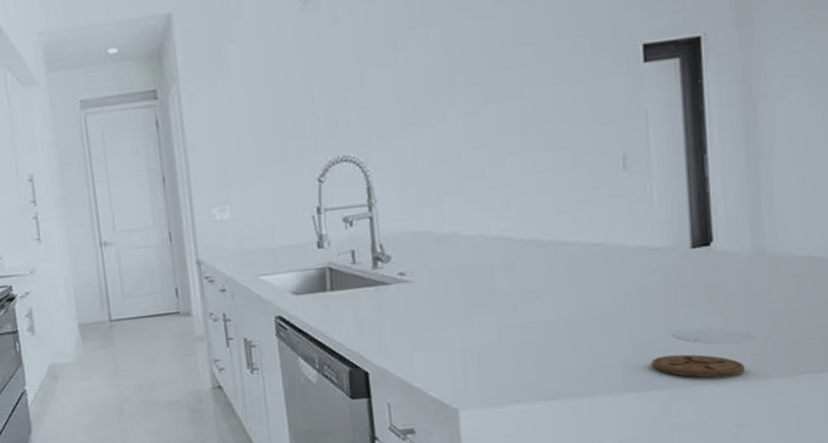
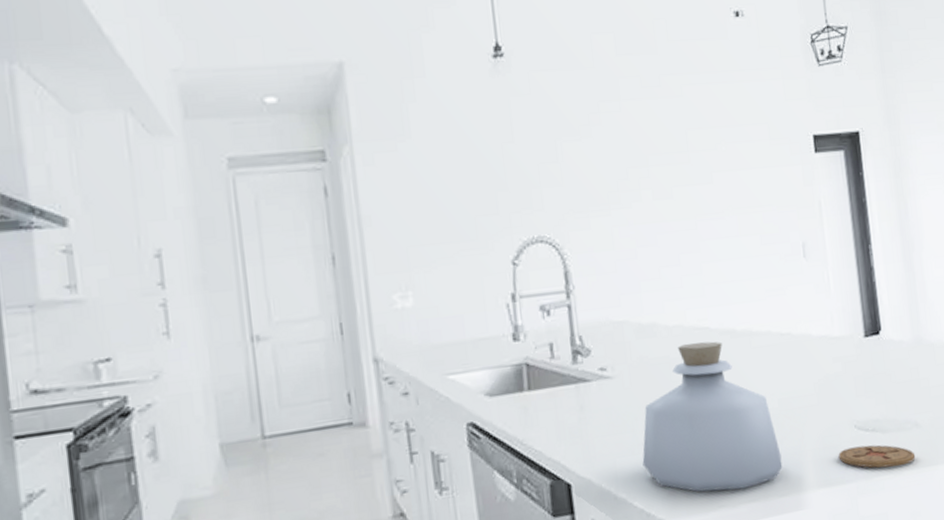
bottle: none [438,250,586,388] -> present [642,341,783,492]

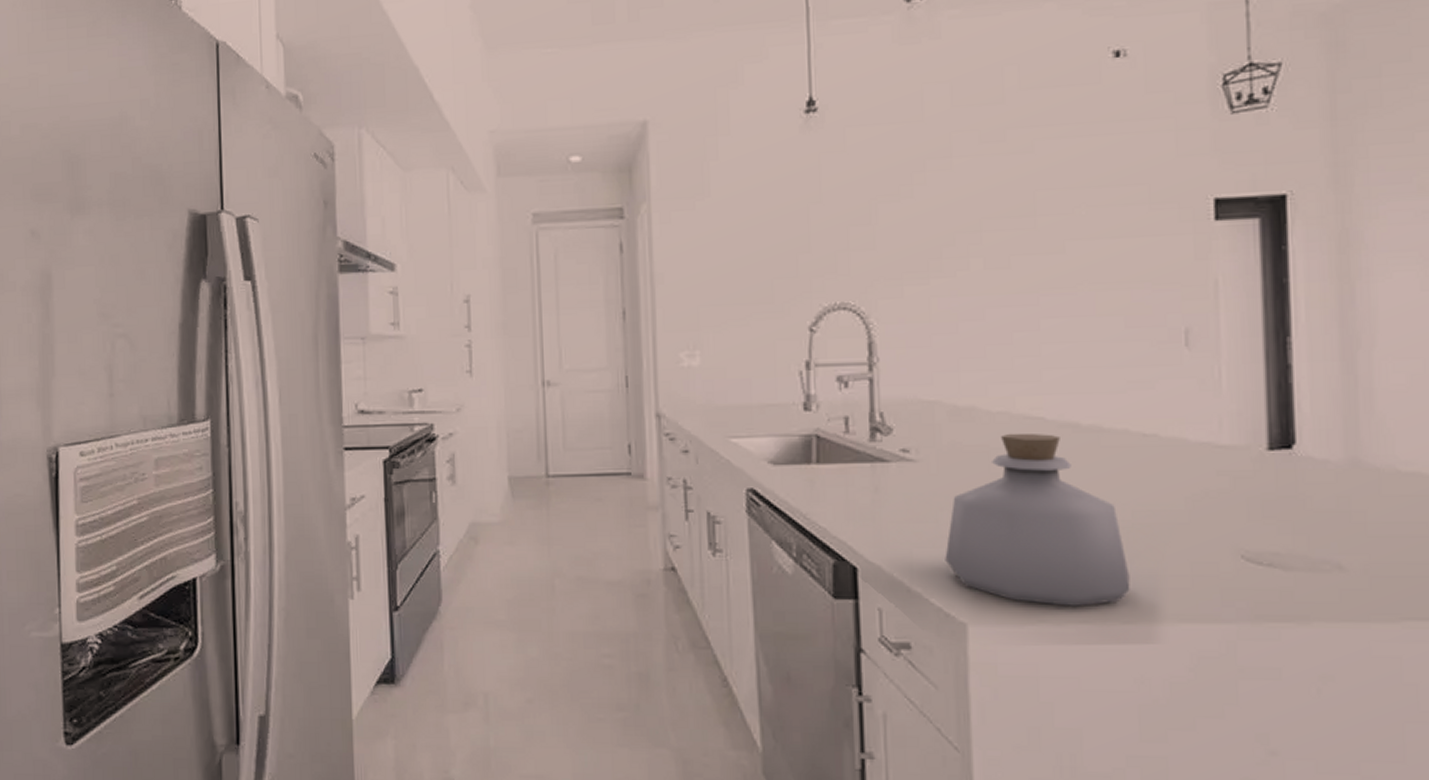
coaster: present [838,444,916,468] -> none [1213,581,1334,615]

